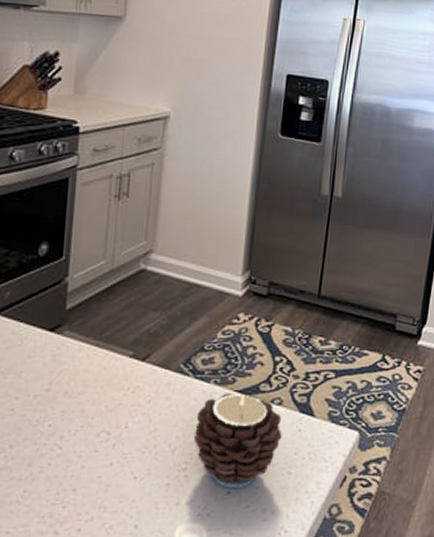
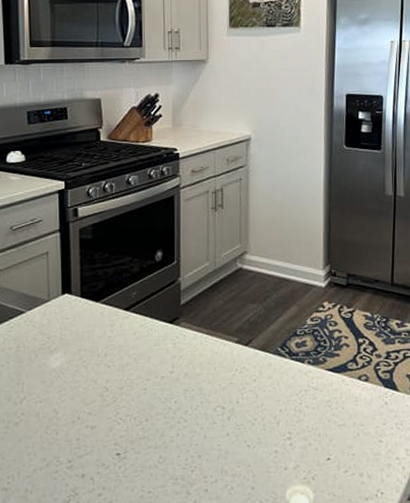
candle: present [193,393,282,489] -> none [294,371,371,456]

